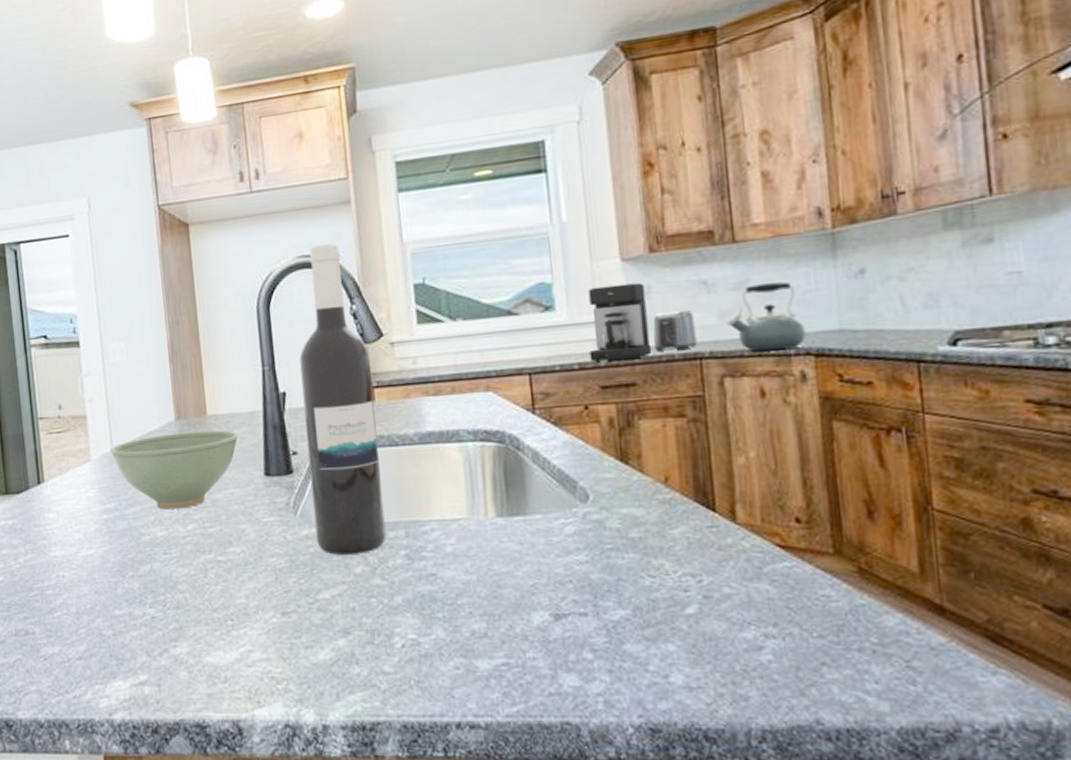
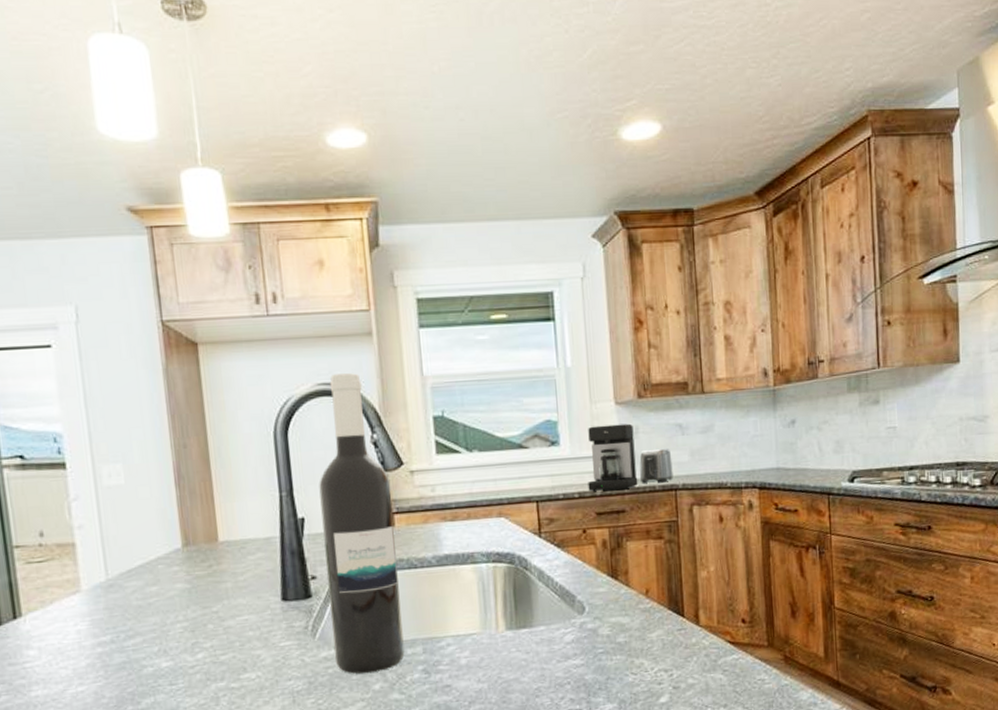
bowl: present [110,430,239,510] -> none [105,556,254,640]
kettle: present [726,282,806,352] -> none [696,428,753,485]

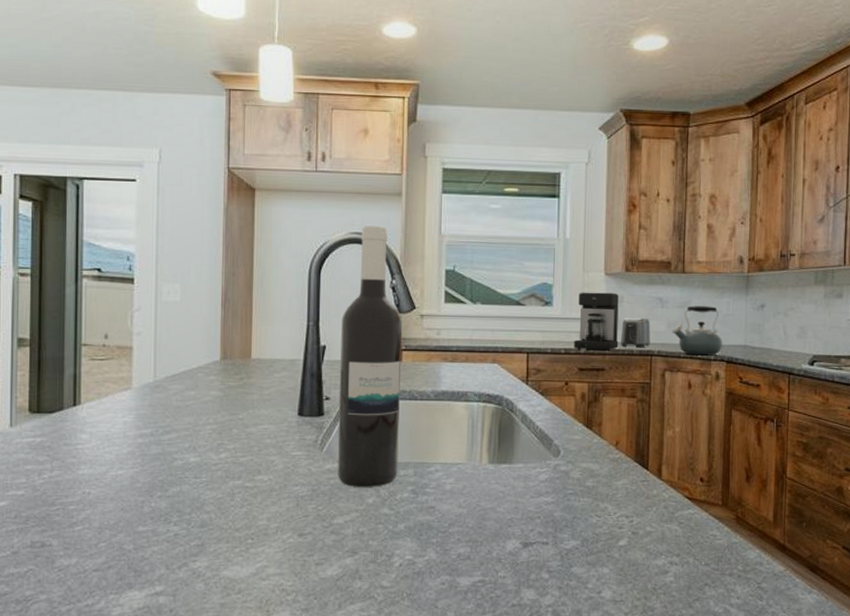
kettle: none [696,428,753,485] -> present [672,306,722,356]

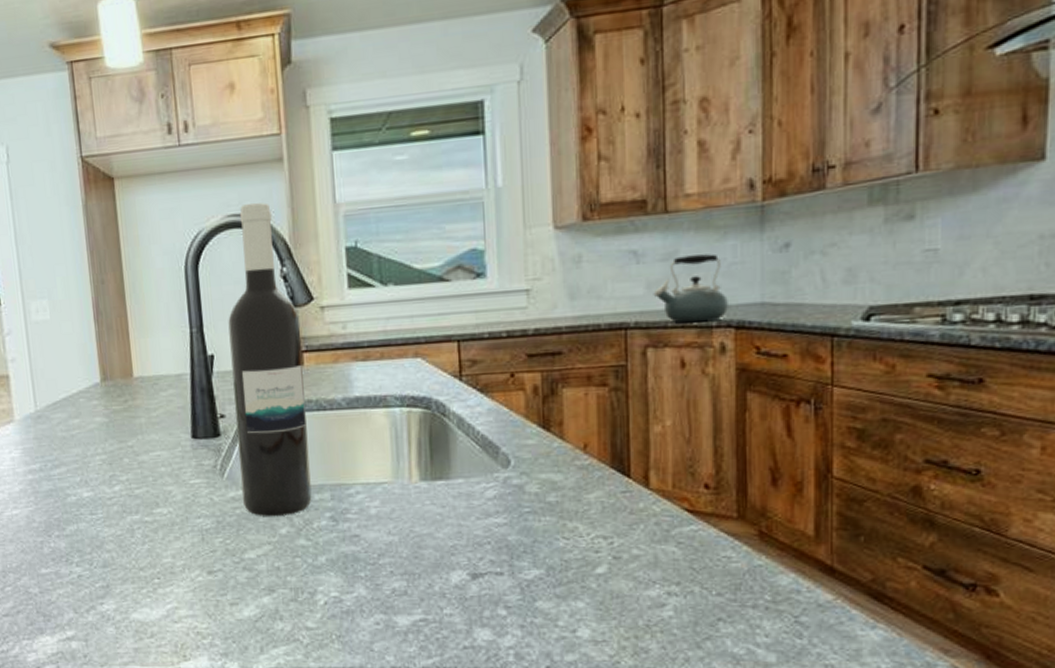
coffee maker: present [574,292,619,351] -> none [518,251,579,330]
toaster: present [620,317,651,348] -> none [581,279,623,321]

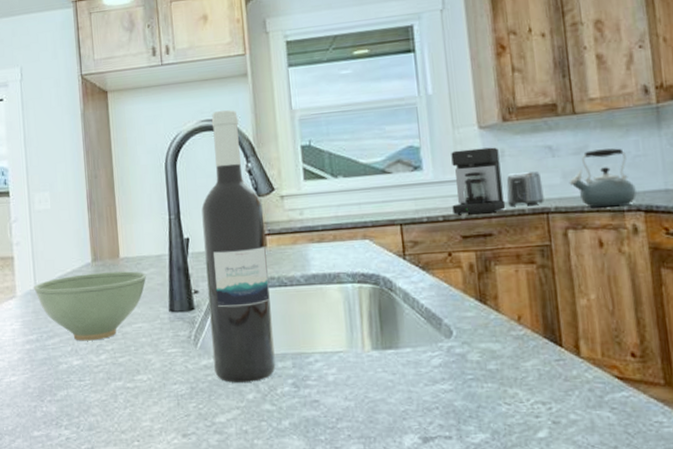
bowl: none [34,392,166,471] -> present [34,271,147,341]
coffee maker: none [518,251,579,330] -> present [451,147,506,215]
toaster: none [581,279,623,321] -> present [506,170,544,206]

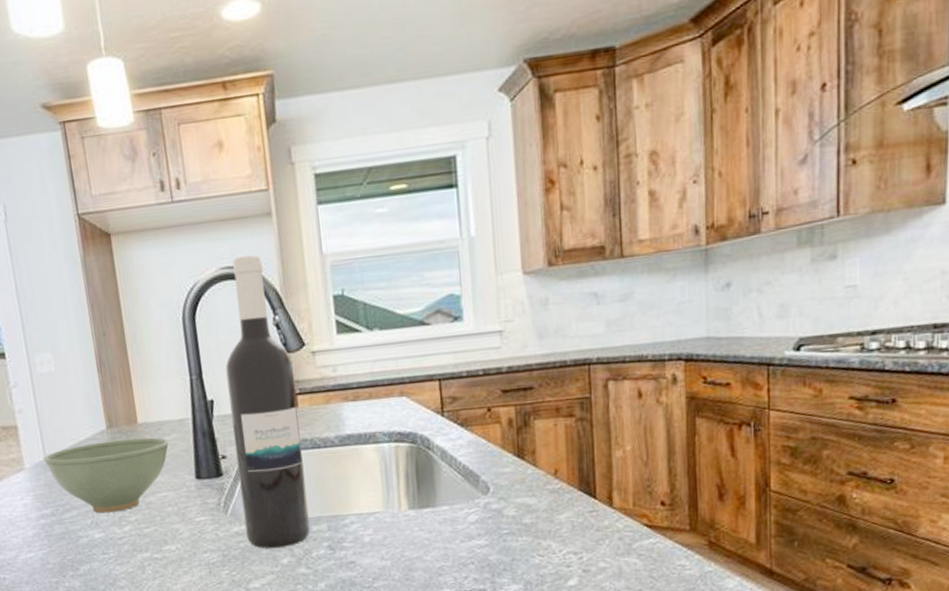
coffee maker: present [451,147,506,215] -> none [493,294,548,368]
toaster: present [506,170,544,206] -> none [549,319,587,358]
kettle: present [569,148,637,208] -> none [612,294,678,358]

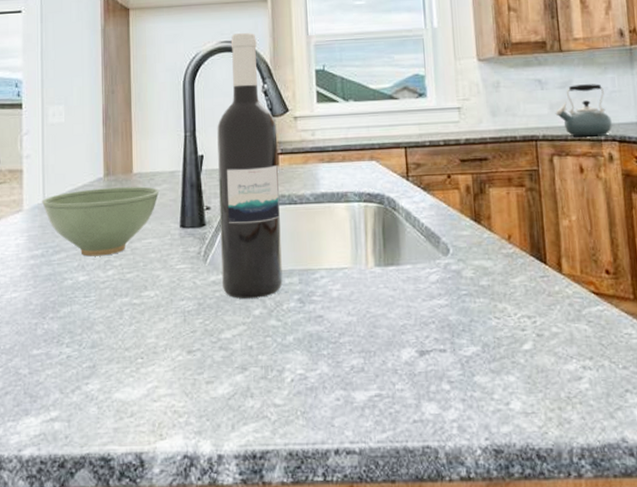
kettle: none [612,294,678,358] -> present [555,84,612,137]

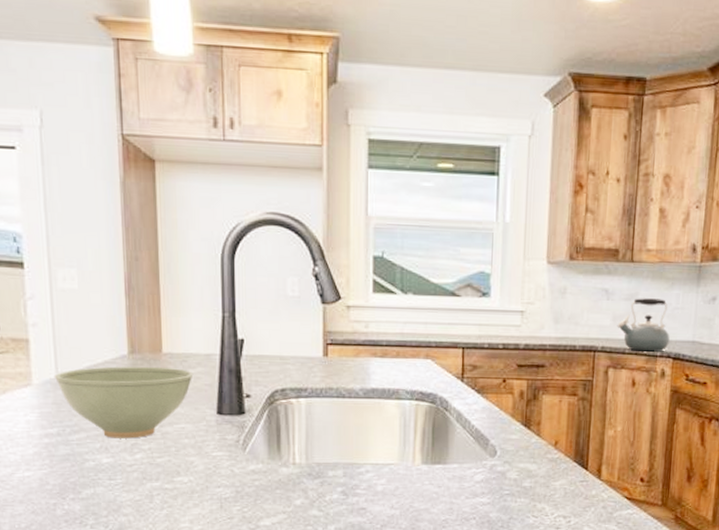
wine bottle: present [217,32,283,299] -> none [260,204,327,490]

